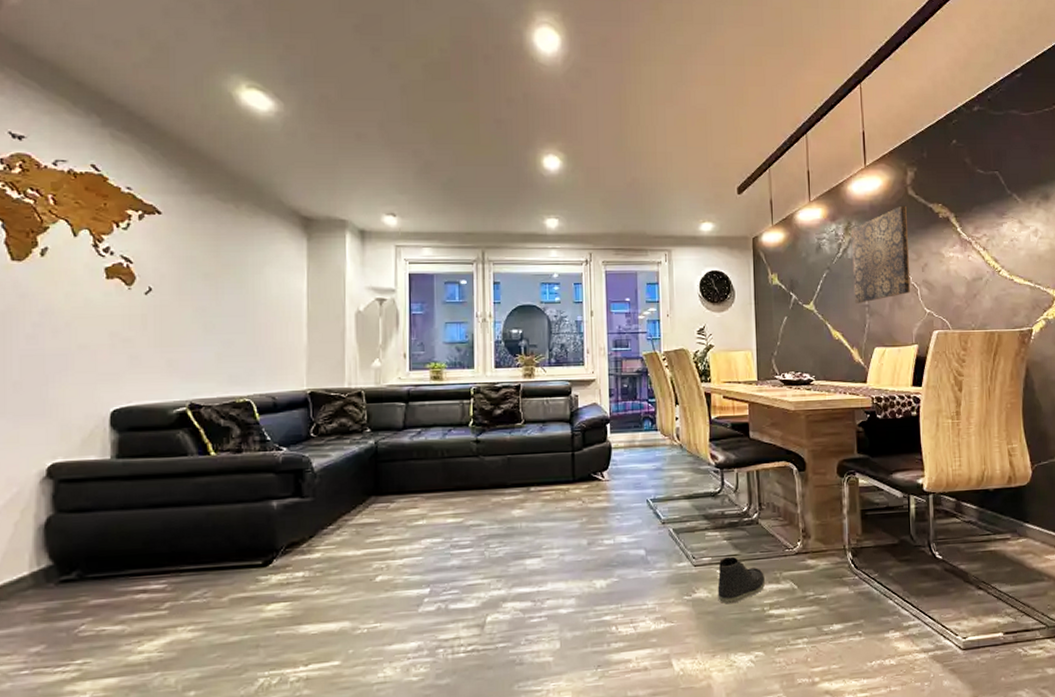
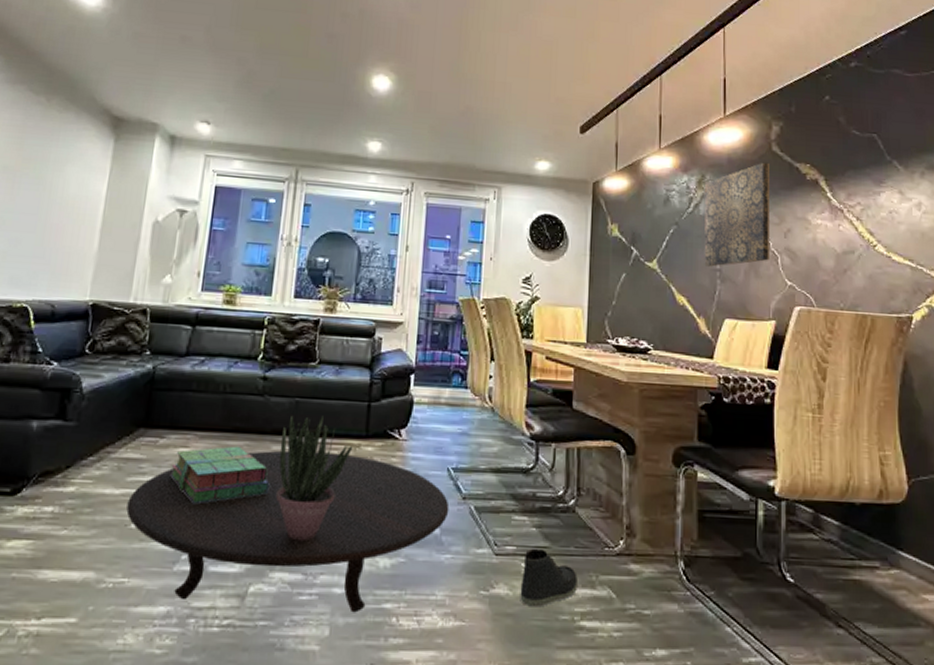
table: none [369,498,652,634] -> present [126,450,450,613]
stack of books: none [404,502,494,555] -> present [170,446,270,504]
potted plant: none [498,468,563,575] -> present [275,415,353,542]

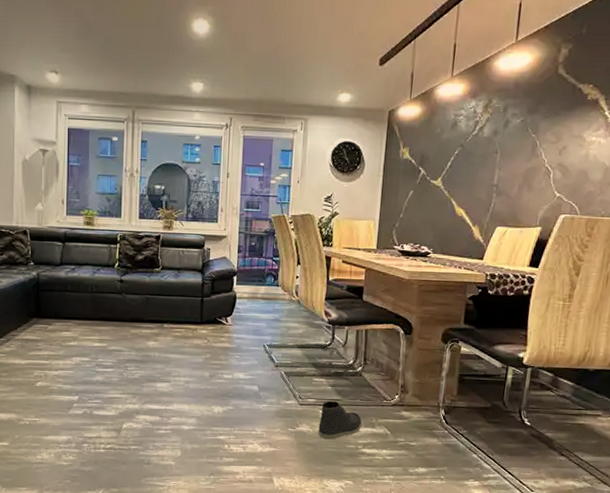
table: present [126,450,450,613] -> none [31,333,265,442]
stack of books: present [170,446,270,504] -> none [59,330,132,370]
potted plant: present [275,415,353,542] -> none [136,308,192,395]
wall art: present [704,162,771,267] -> none [483,84,554,183]

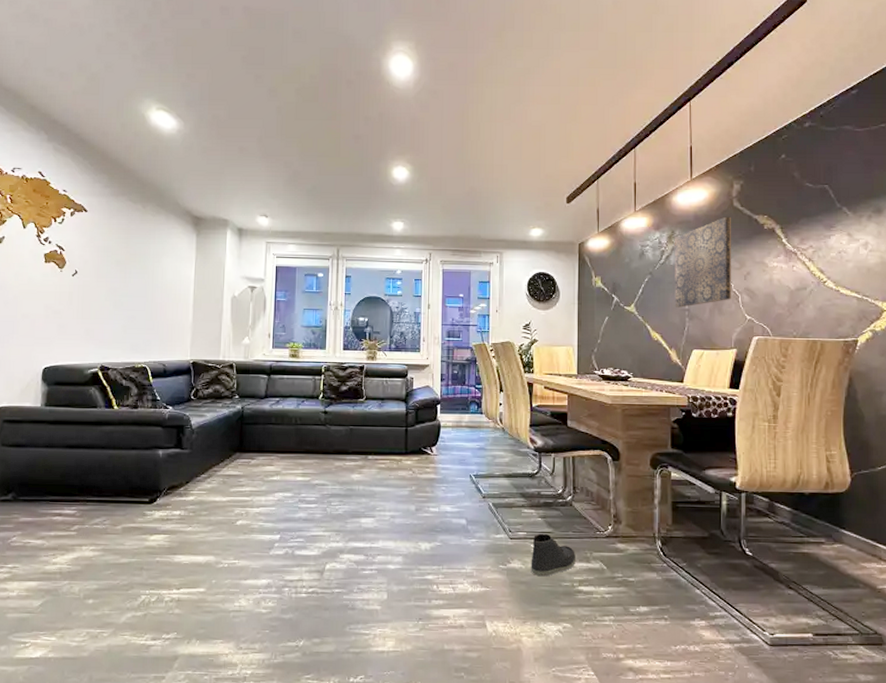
wall art: none [483,84,554,183] -> present [675,216,732,308]

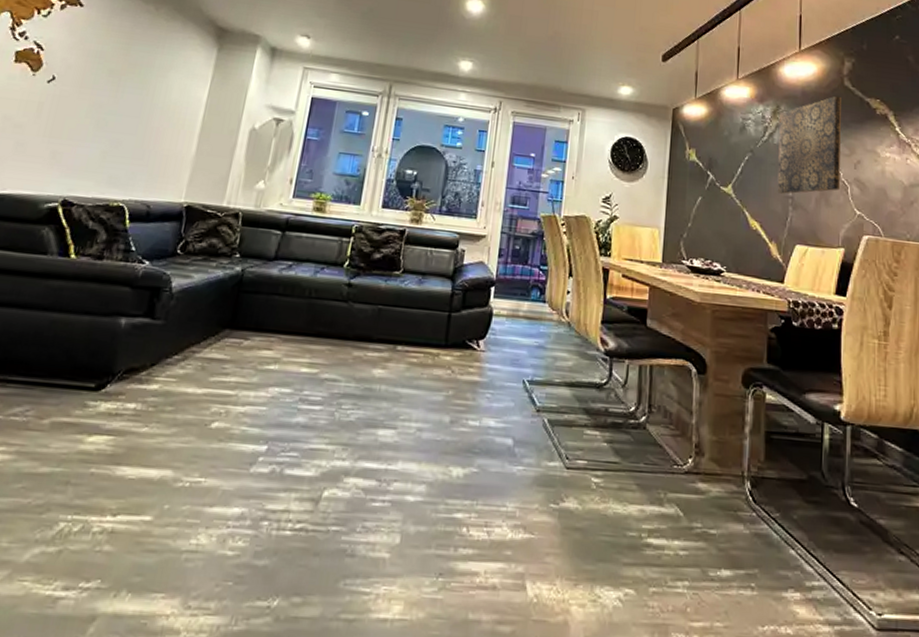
sneaker: present [531,533,577,577] -> none [589,463,647,523]

